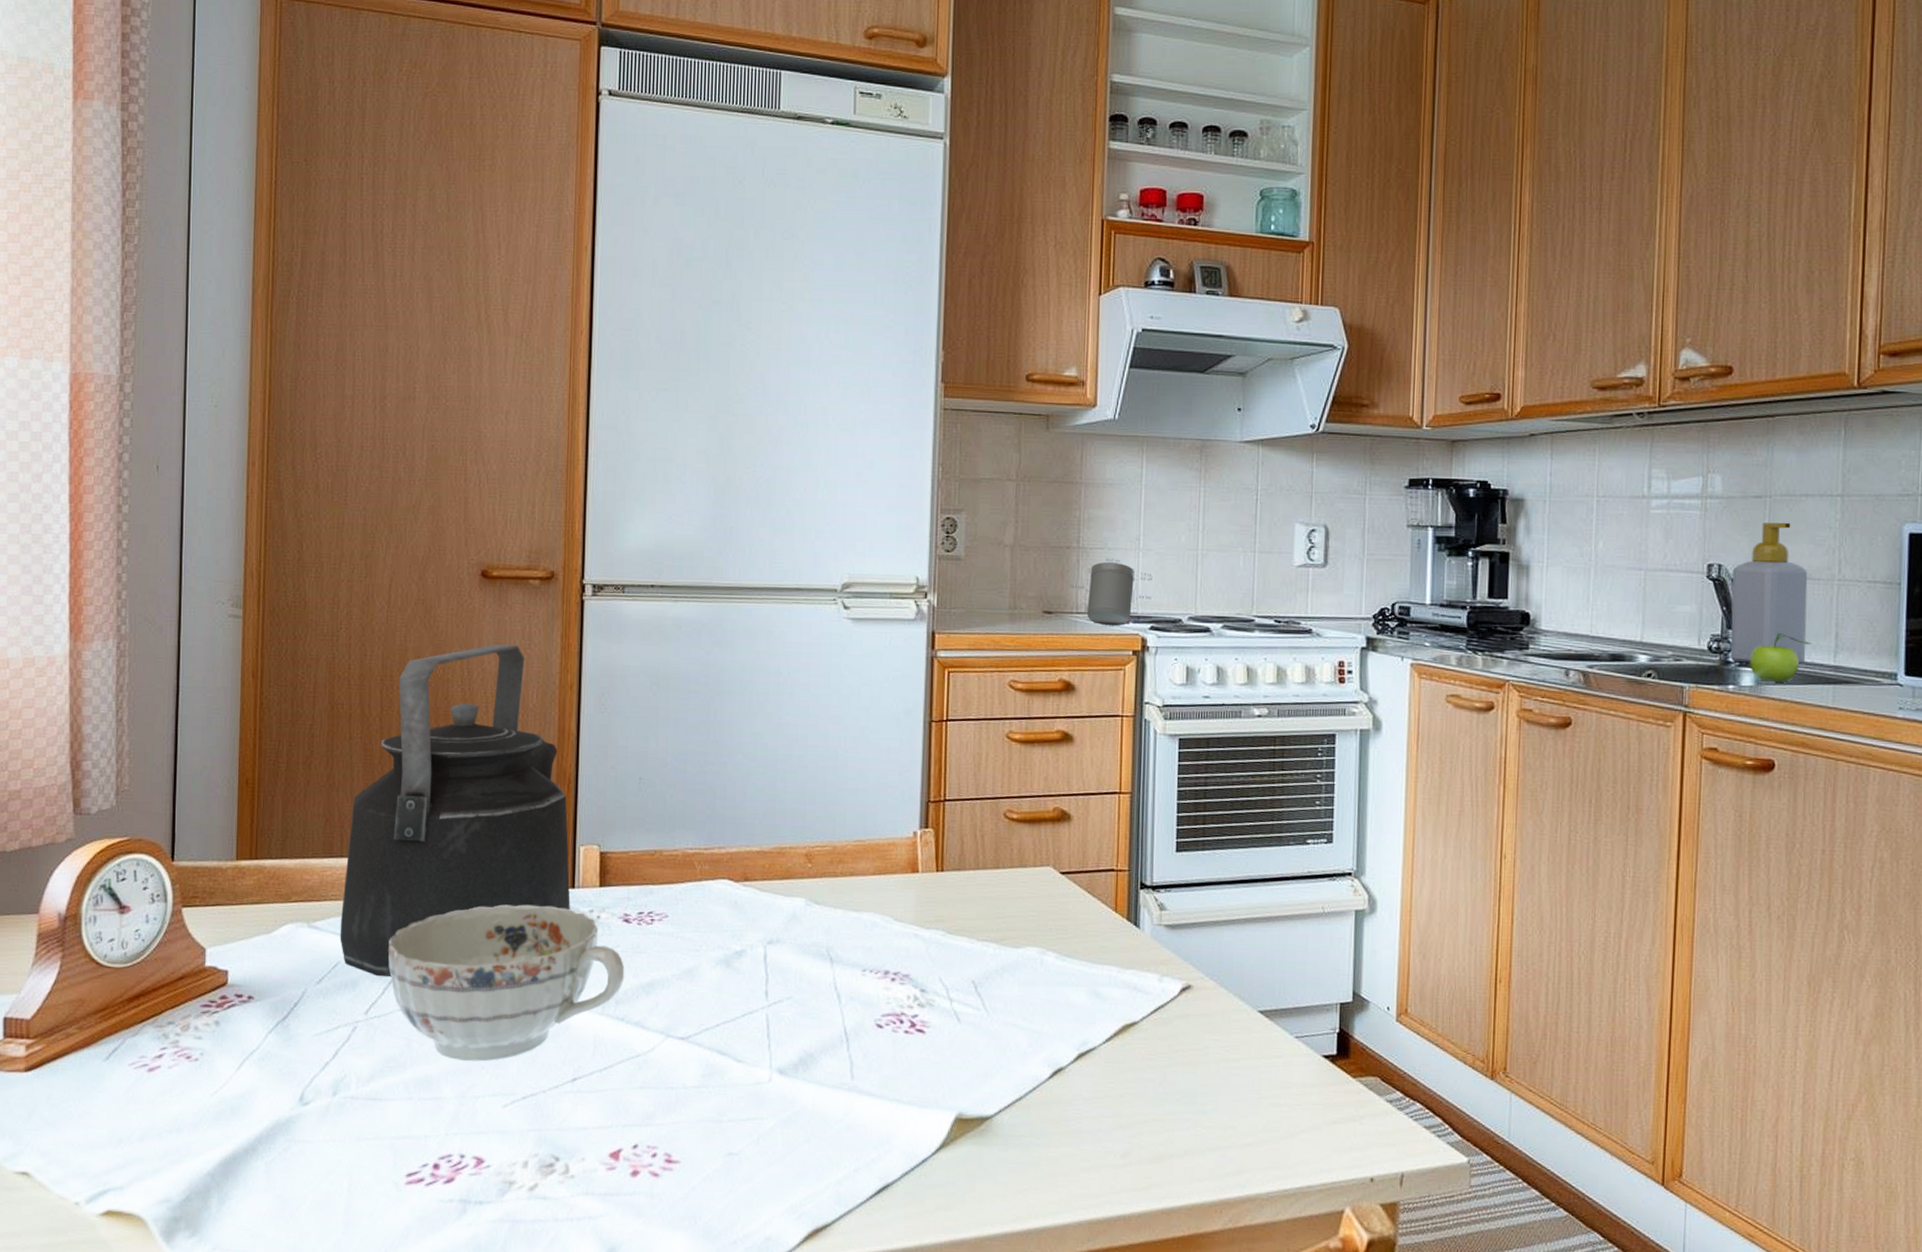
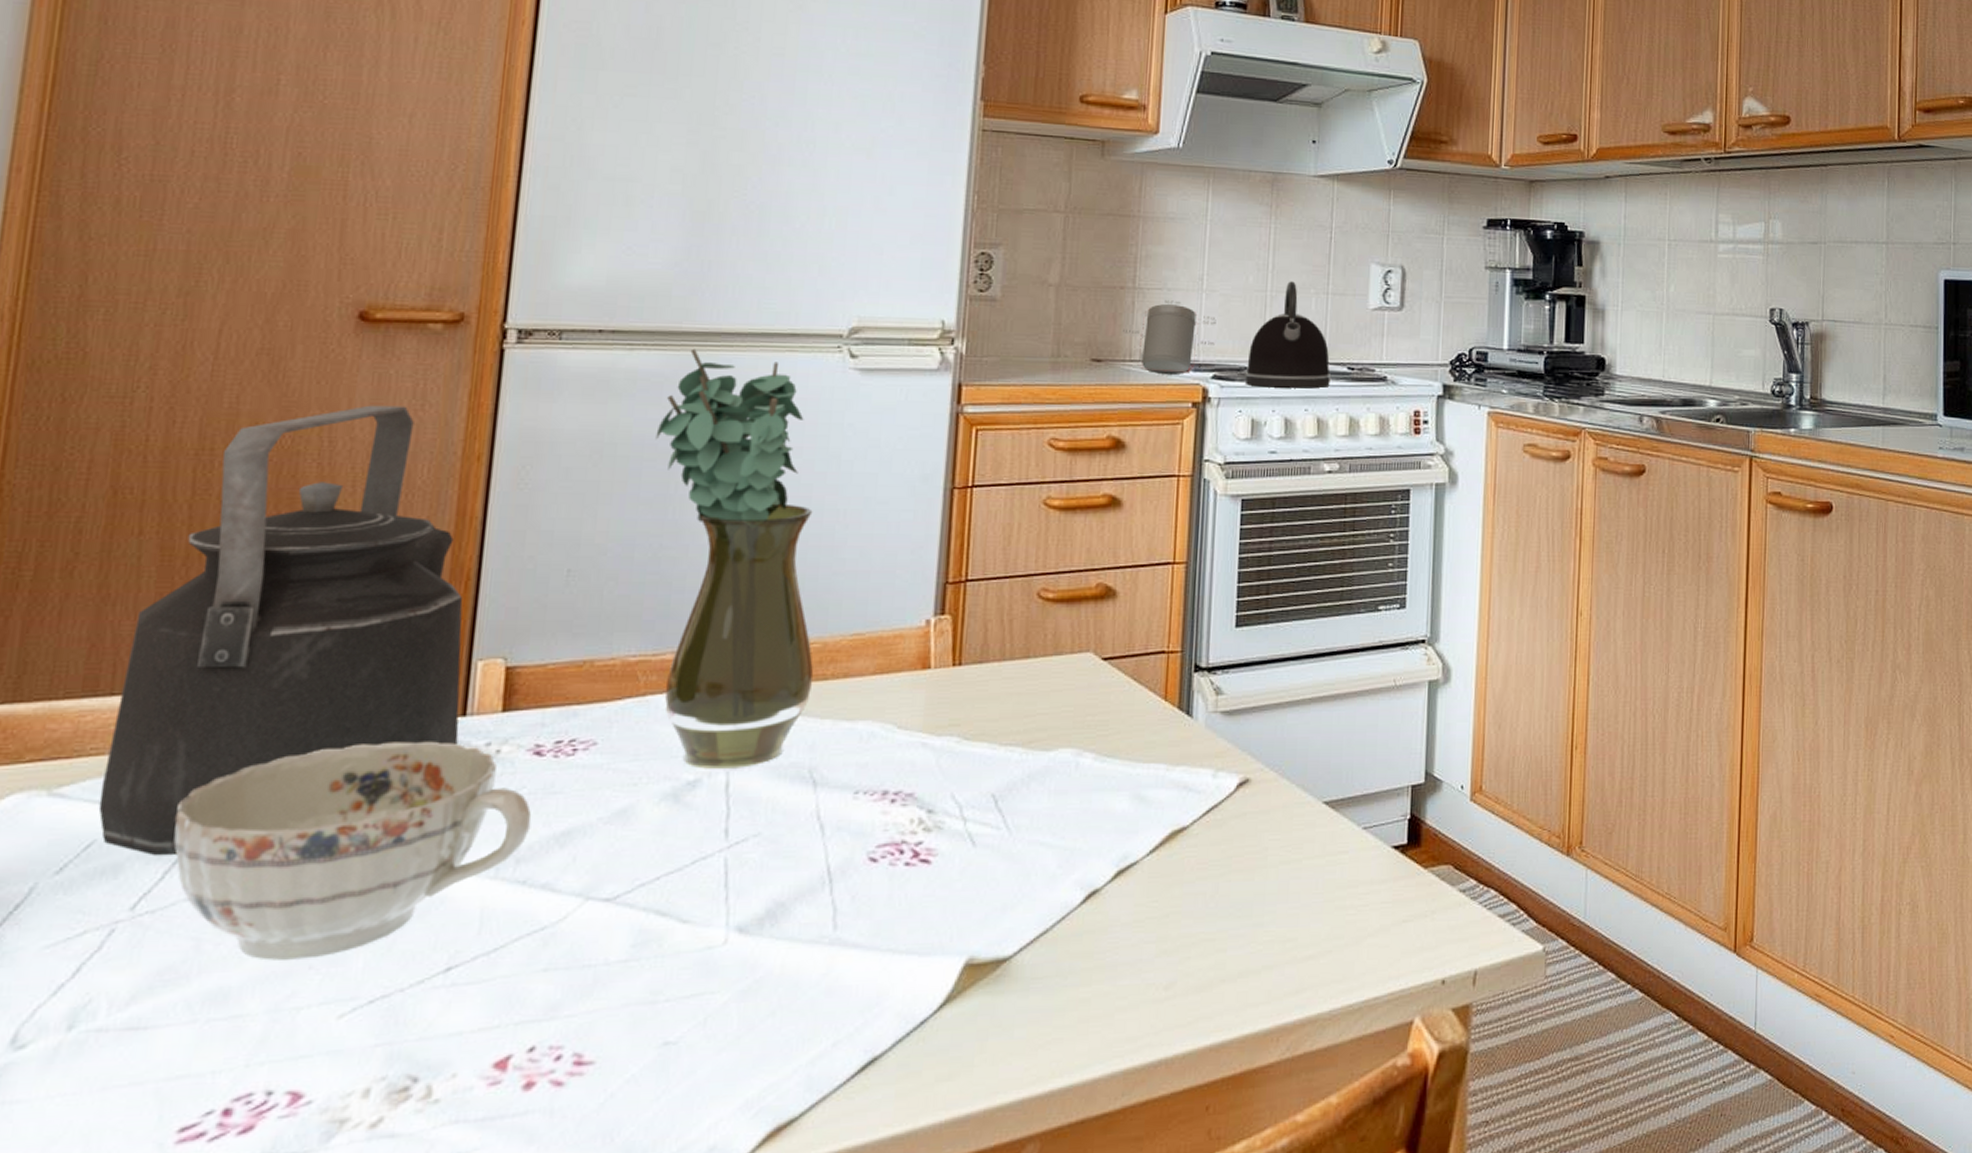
vase: none [698,600,827,944] -> present [655,348,814,770]
kettle: none [1179,540,1260,639] -> present [1245,281,1332,389]
soap bottle: present [1730,522,1808,665] -> none [1791,268,1859,408]
fruit: present [1749,632,1812,682] -> none [1808,375,1863,425]

